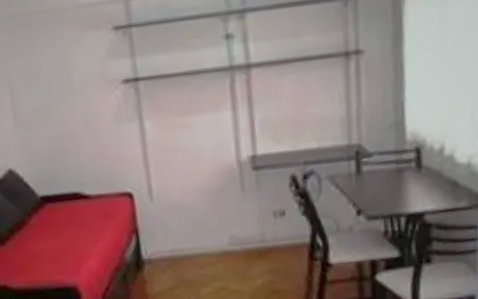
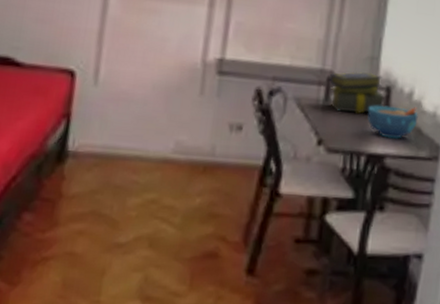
stack of books: none [358,137,415,181] -> present [330,72,384,115]
bowl: none [401,161,452,196] -> present [367,105,418,139]

